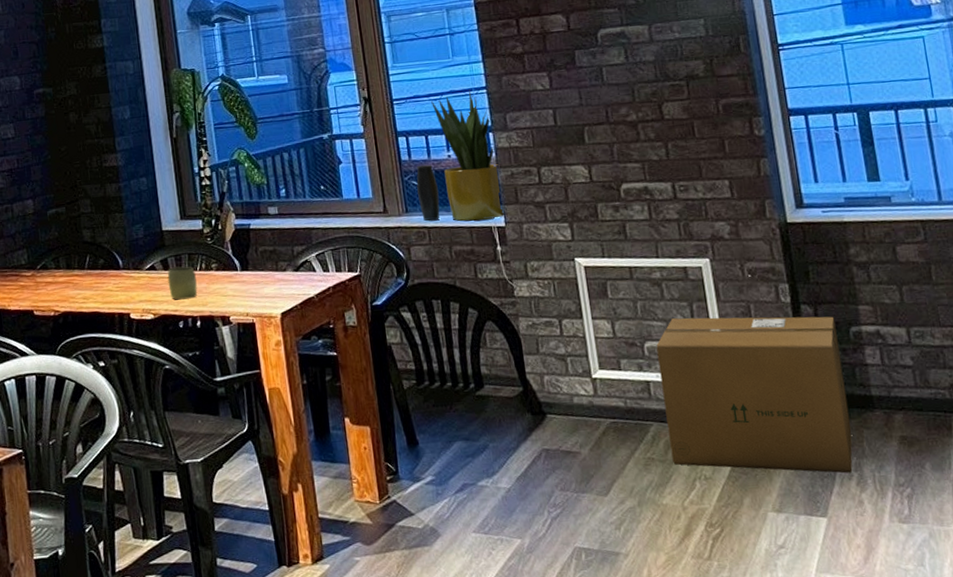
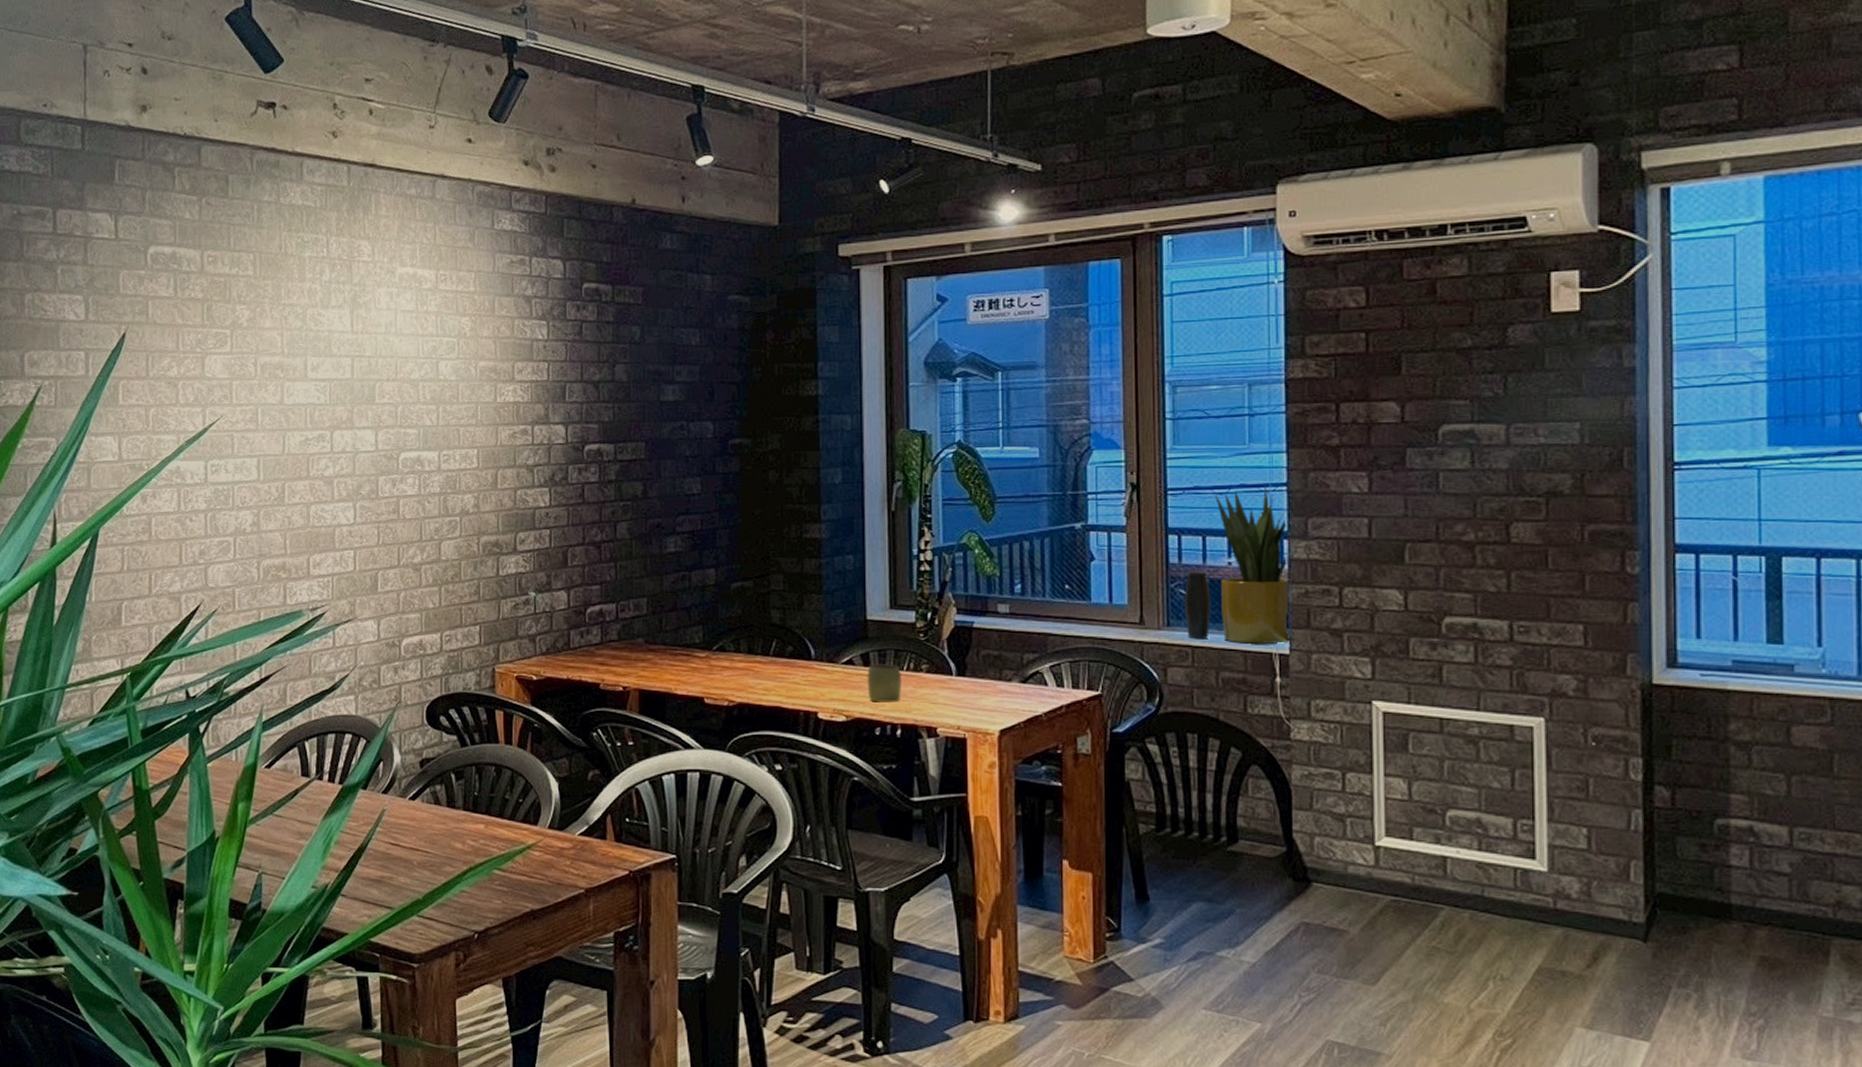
box: present [656,316,853,473] -> none [1461,785,1698,993]

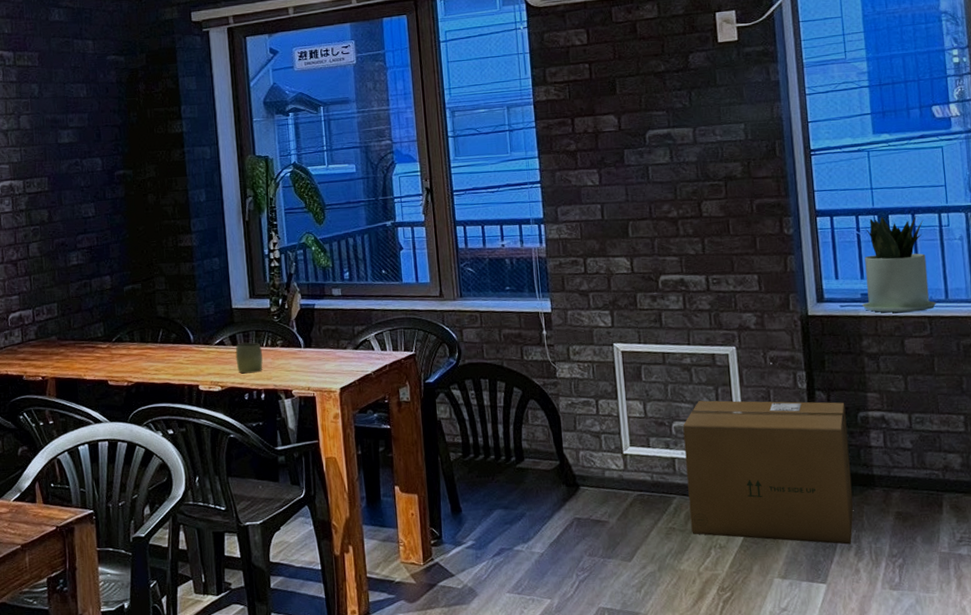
vase: present [1185,572,1211,638] -> none [471,253,492,305]
planter: present [1215,484,1293,644] -> none [489,183,553,307]
box: none [1461,785,1698,993] -> present [683,400,854,545]
planter: none [1732,558,1844,690] -> present [862,215,937,313]

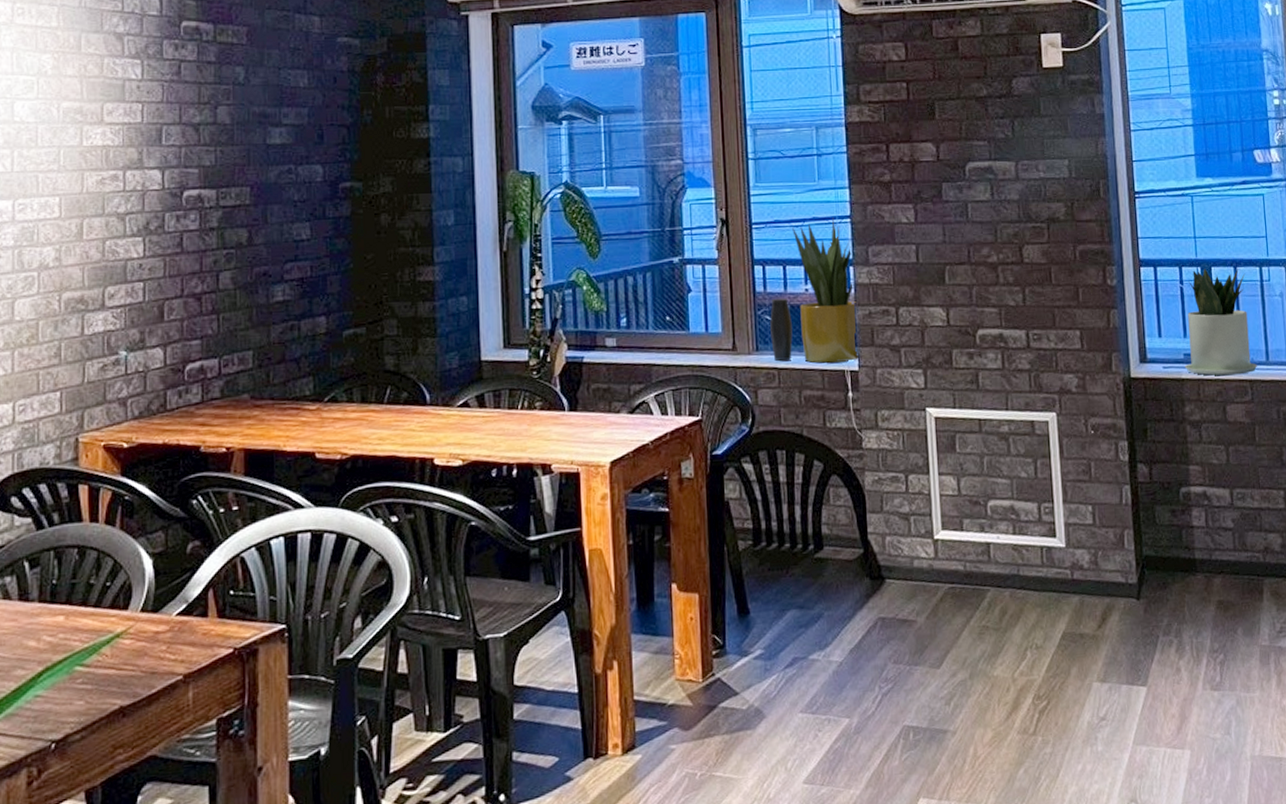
mug: present [235,342,263,374] -> none [482,403,517,444]
vase: none [471,253,492,305] -> present [770,299,793,361]
planter: none [489,183,553,307] -> present [792,217,861,363]
box: present [683,400,854,545] -> none [999,475,1175,640]

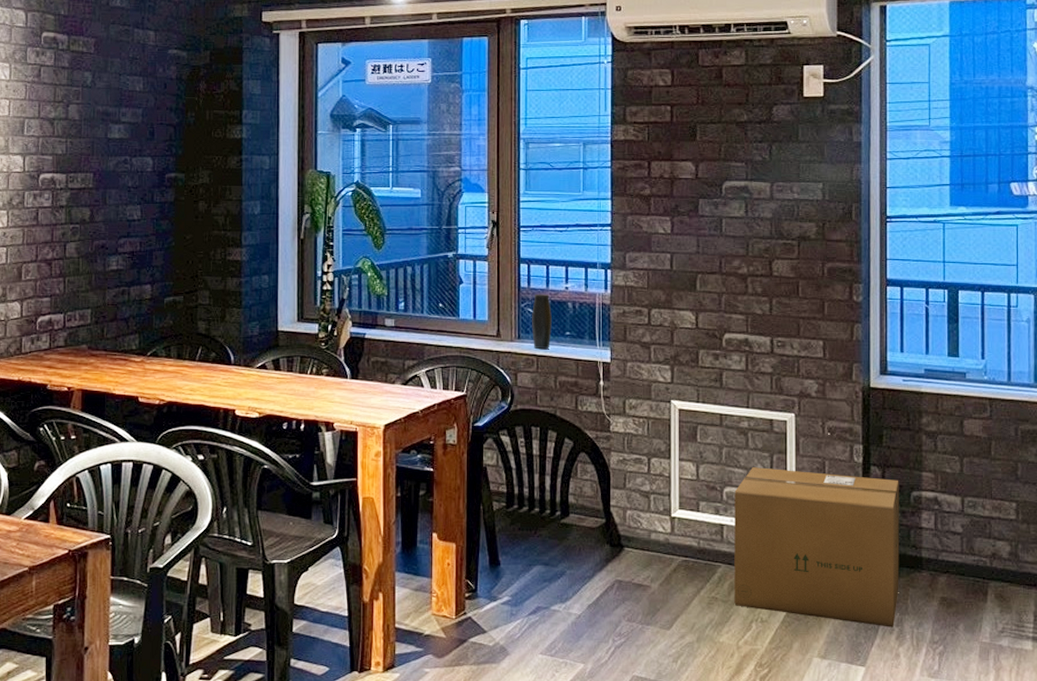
planter: present [792,217,861,363] -> none [557,225,613,354]
box: none [999,475,1175,640] -> present [734,467,899,627]
planter: present [1184,267,1258,376] -> none [924,291,999,392]

